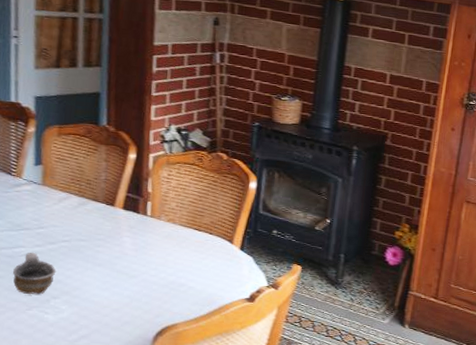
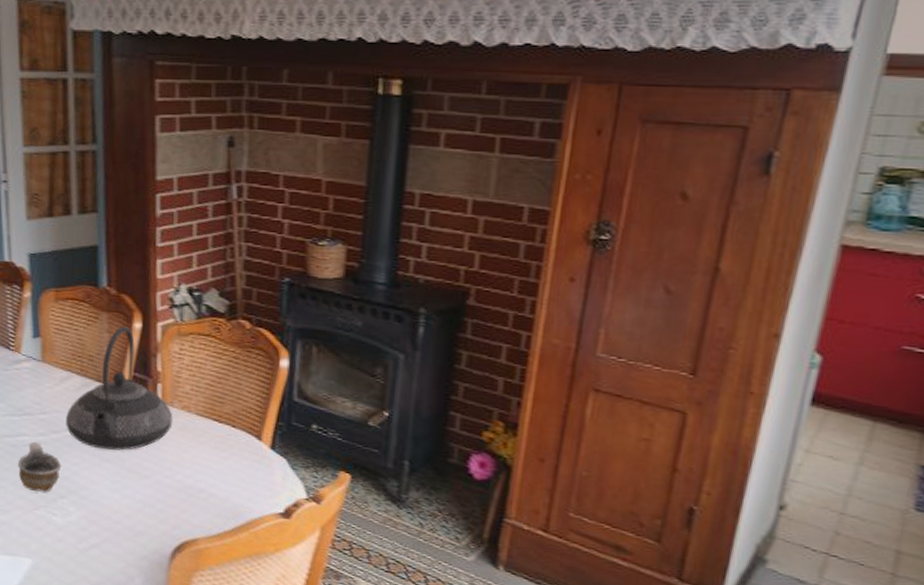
teapot: none [62,156,160,257] -> present [66,326,173,451]

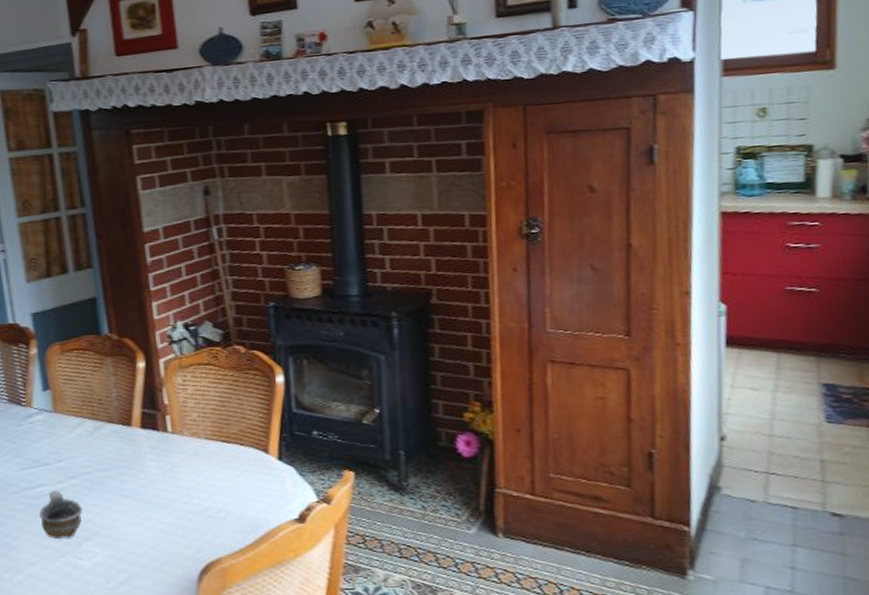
teapot: present [66,326,173,451] -> none [82,367,185,487]

